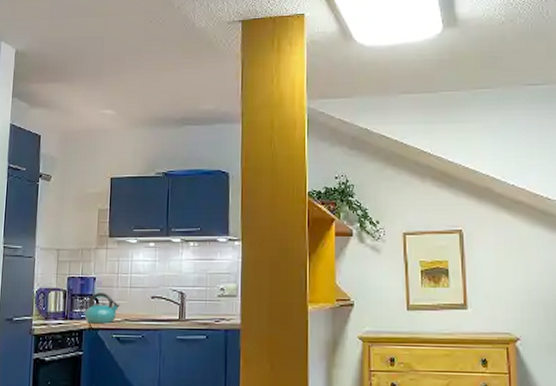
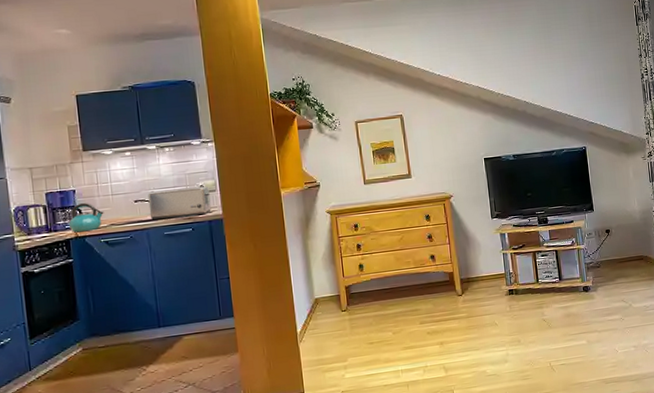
toaster: none [164,289,230,322] -> present [147,186,212,221]

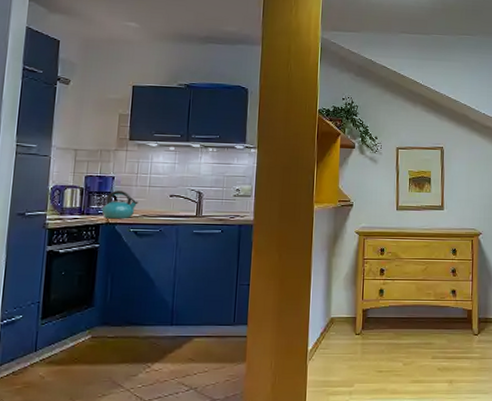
toaster: present [147,186,212,221] -> none [182,188,245,219]

